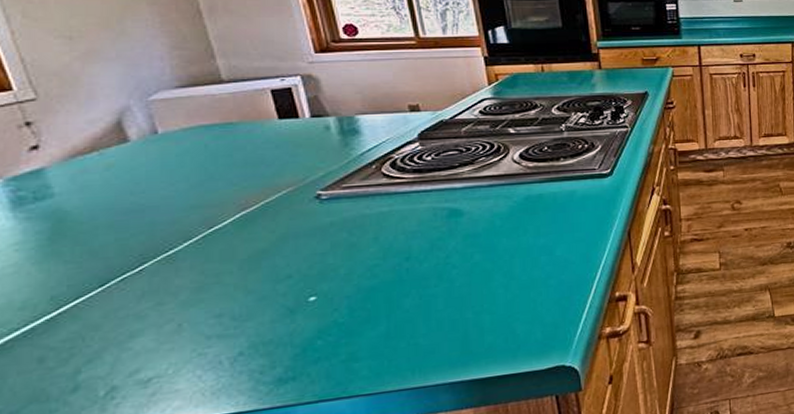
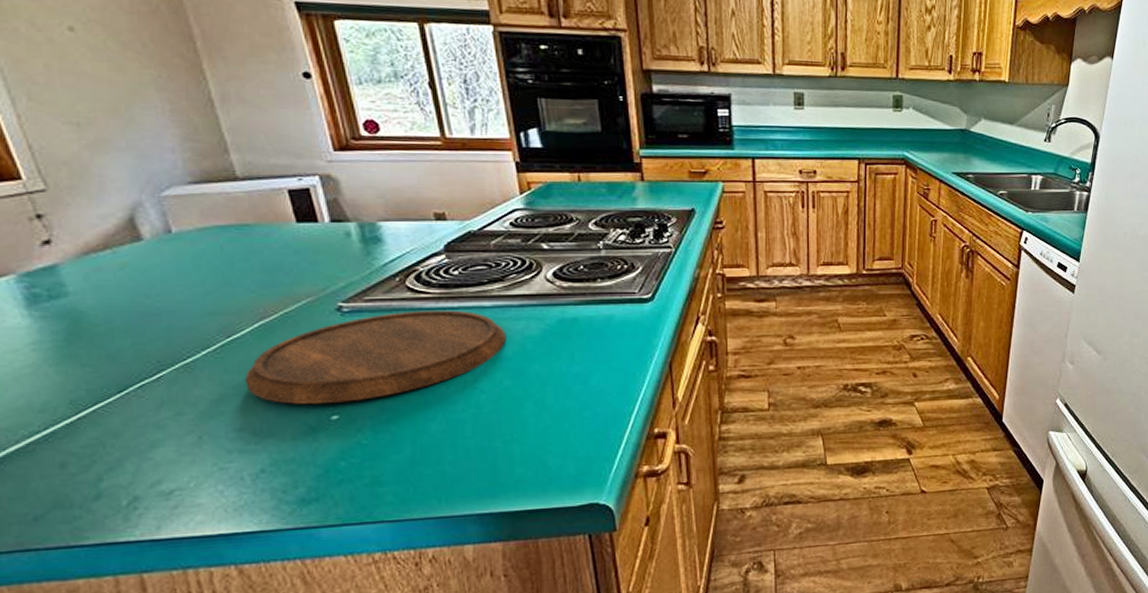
cutting board: none [226,192,477,289] -> present [245,310,507,404]

